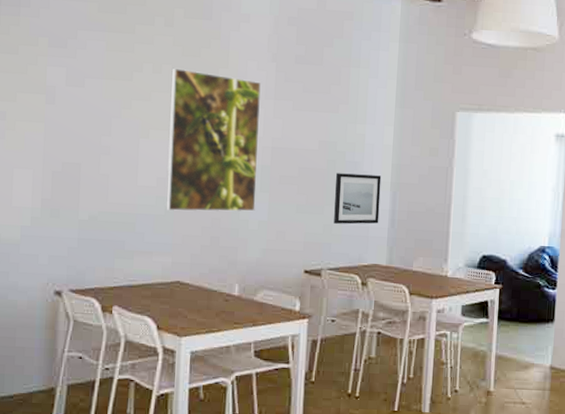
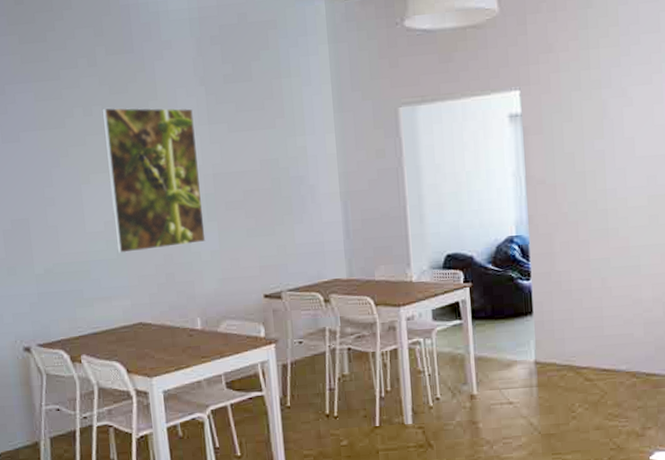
wall art: present [334,173,382,225] -> none [281,186,333,243]

